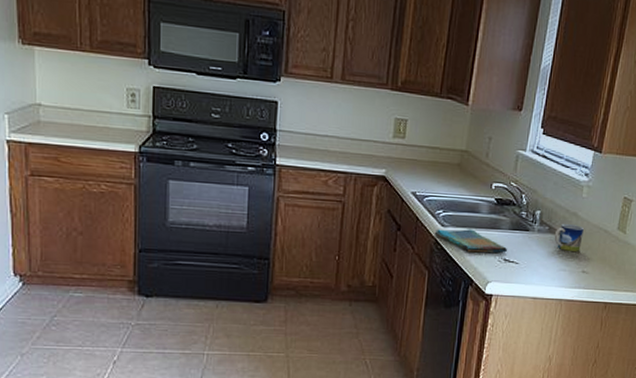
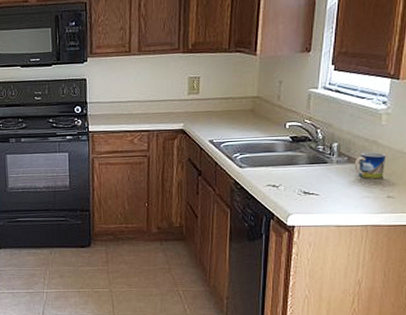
dish towel: present [434,229,507,253] -> none [233,168,306,189]

